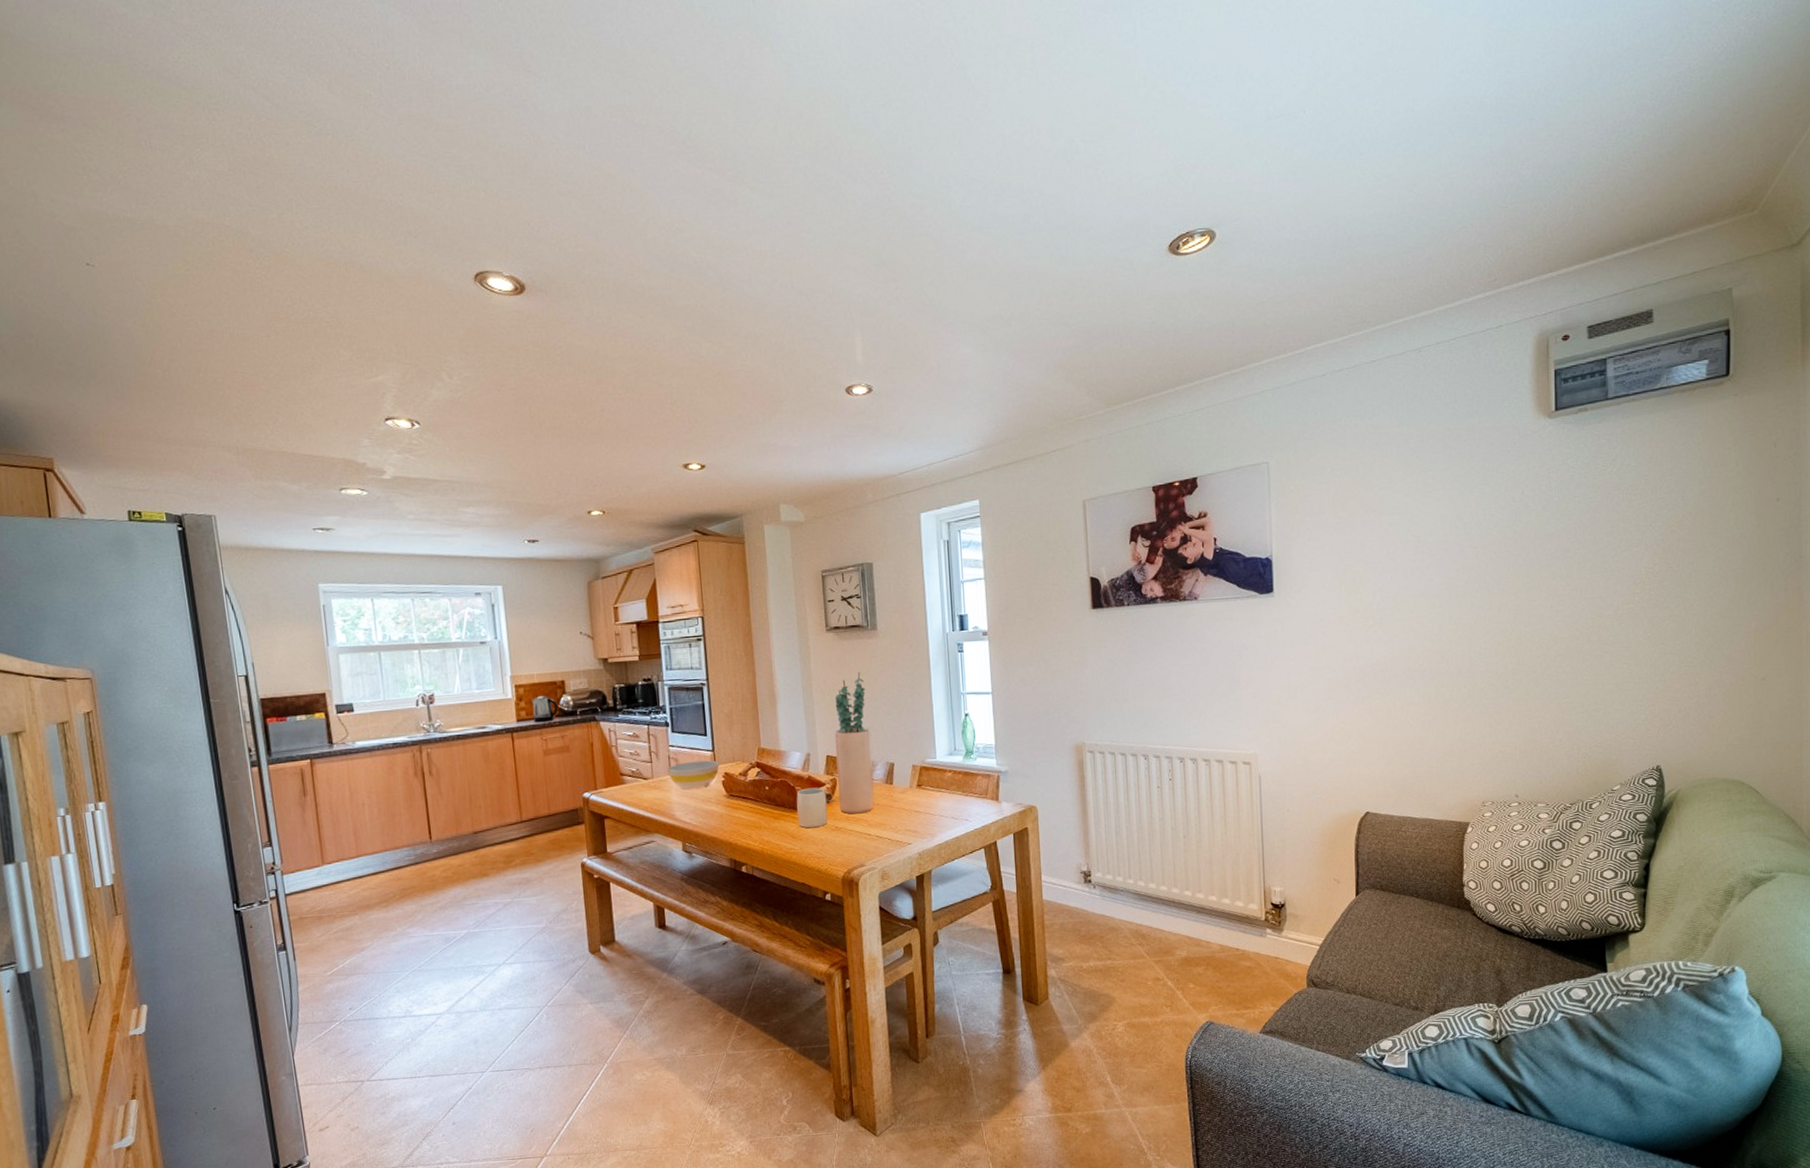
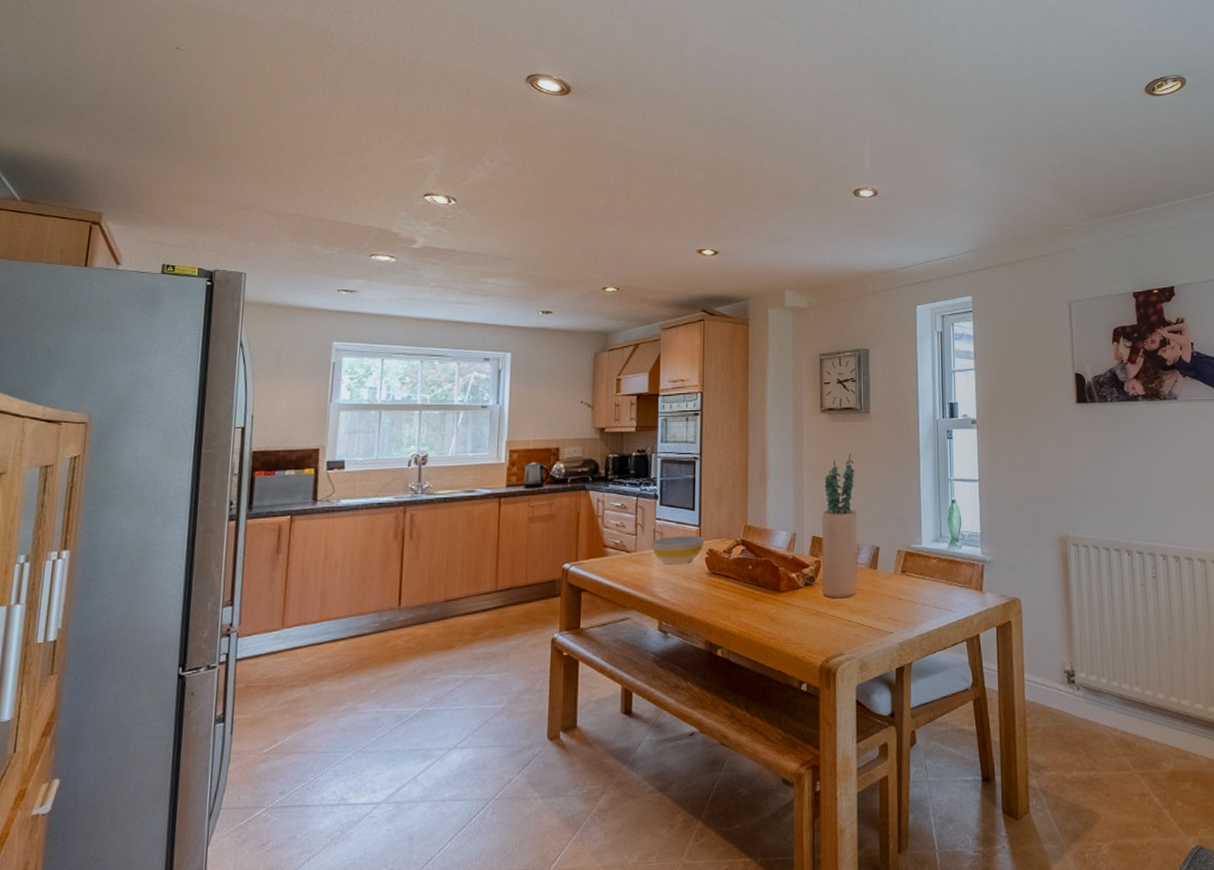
mug: present [796,787,828,829] -> none [778,569,810,612]

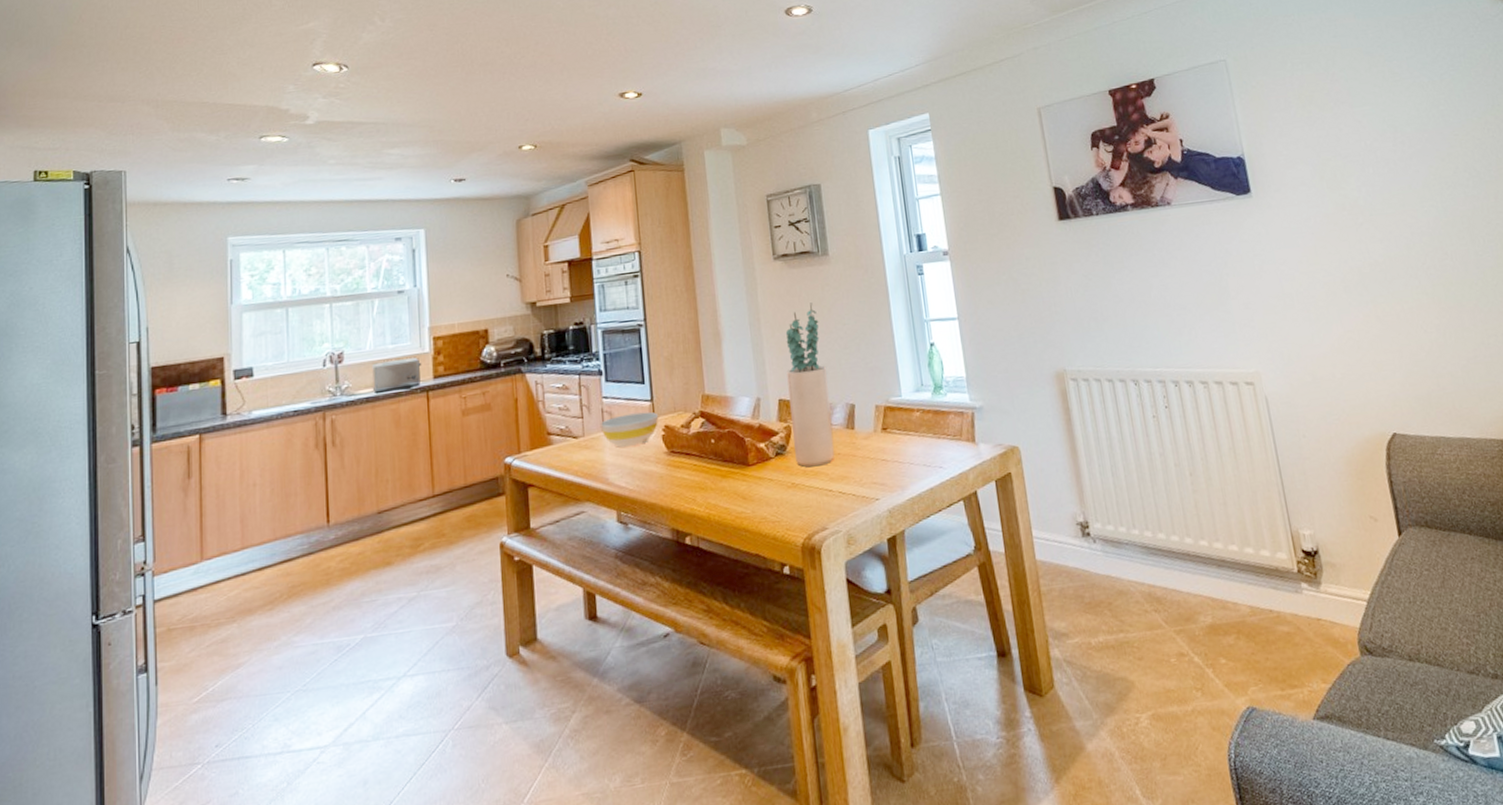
toaster: none [451,466,496,496] -> present [372,357,421,395]
kettle: present [523,462,550,489] -> none [450,347,481,379]

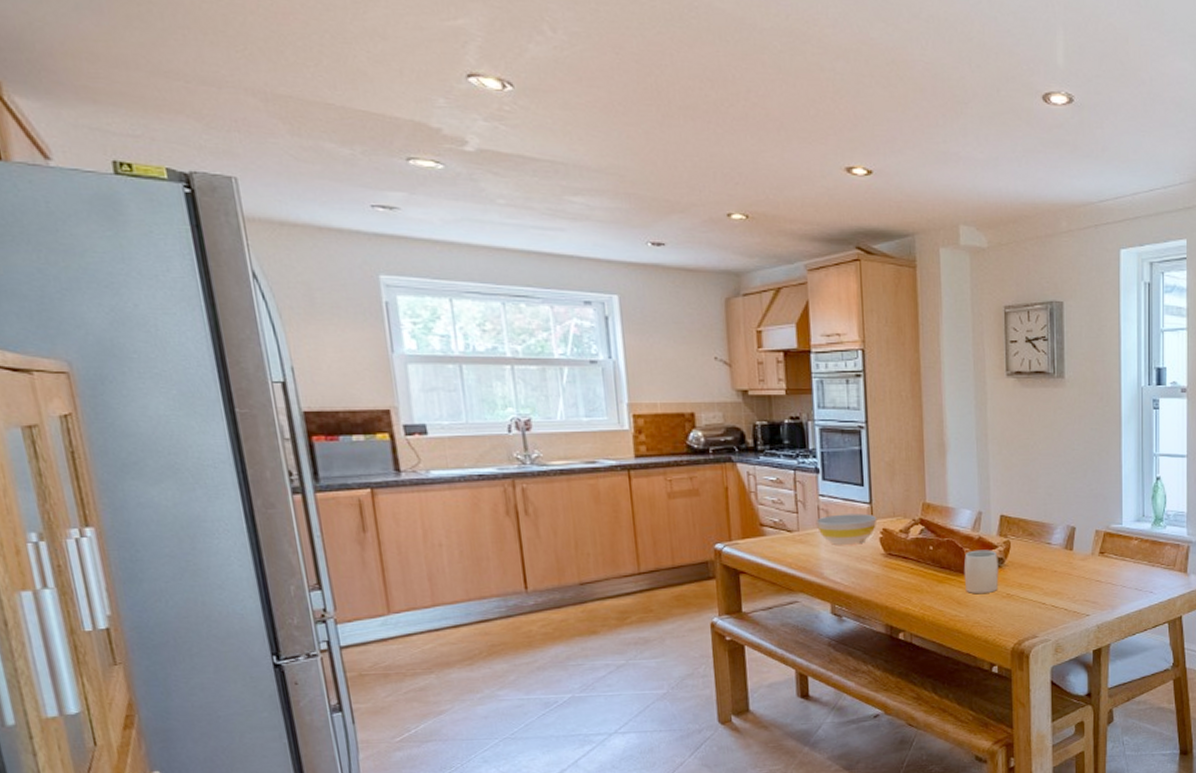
toaster: present [372,357,421,395] -> none [565,433,621,467]
mug: none [746,437,783,487] -> present [963,550,999,594]
vase: present [785,302,836,468] -> none [1011,424,1052,581]

